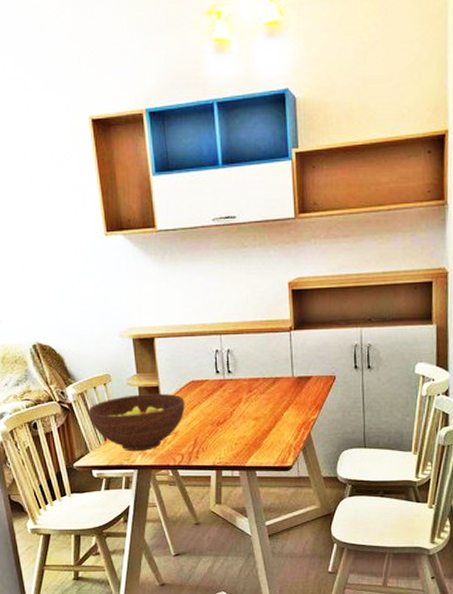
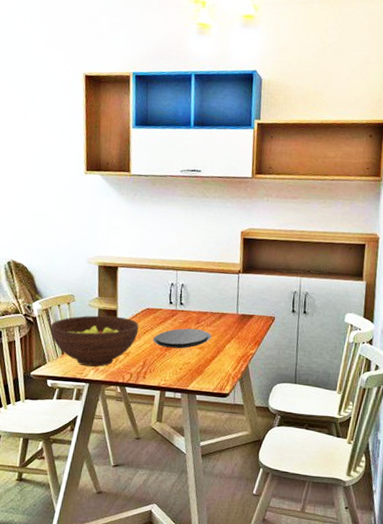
plate: none [202,398,267,422] -> present [153,328,212,349]

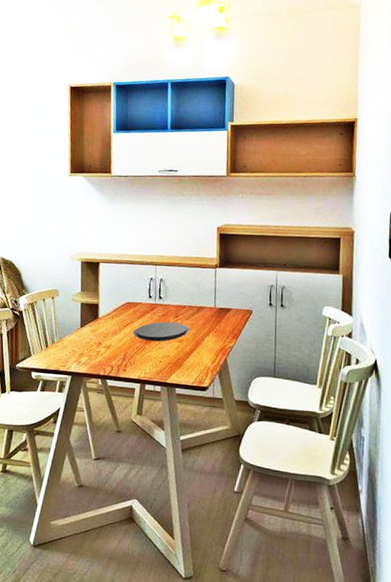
fruit bowl: present [49,315,139,367] -> none [35,309,120,360]

